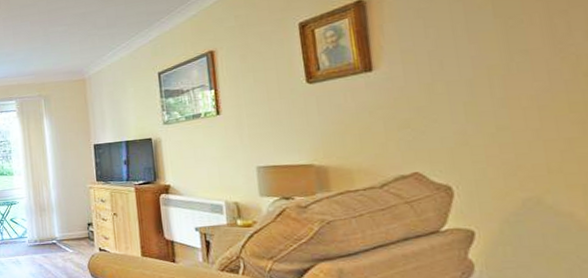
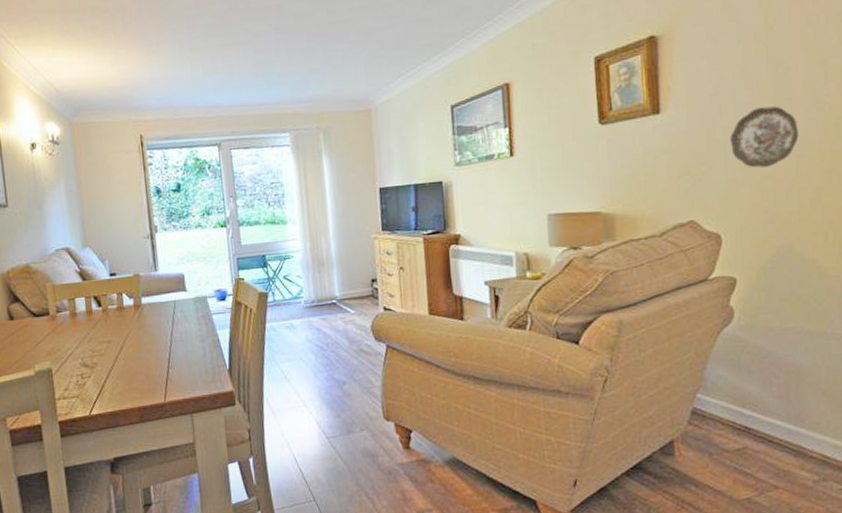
decorative plate: none [455,58,540,120] -> present [730,106,799,168]

